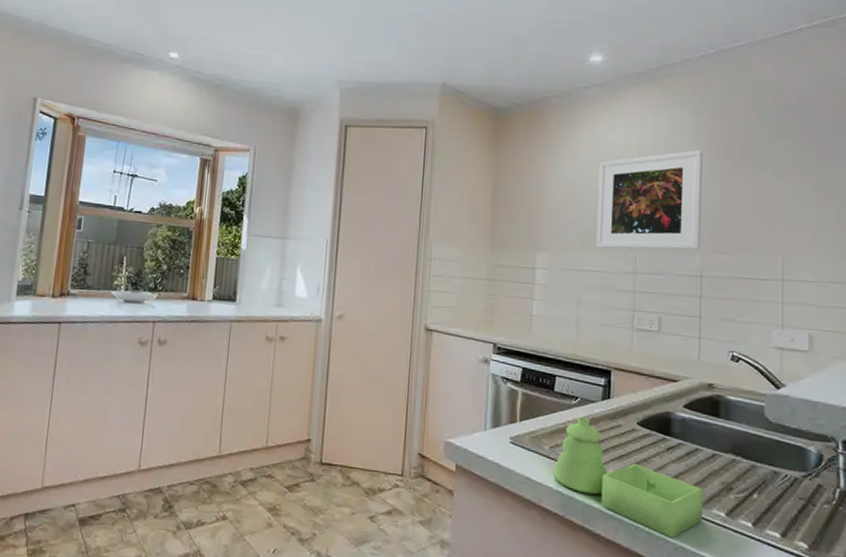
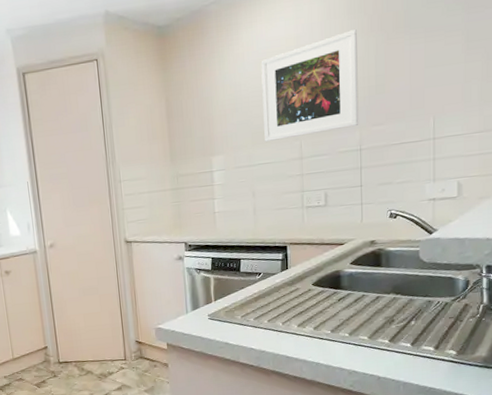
soap dispenser: present [555,417,703,538] -> none [248,288,370,366]

